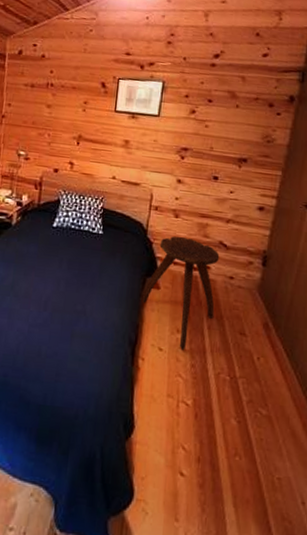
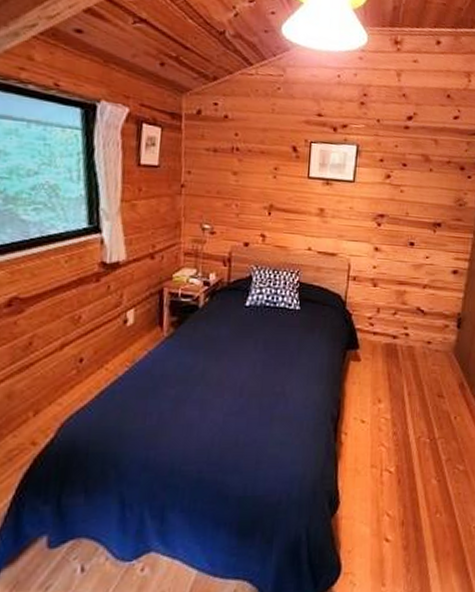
stool: present [140,236,220,351] -> none [341,305,417,420]

